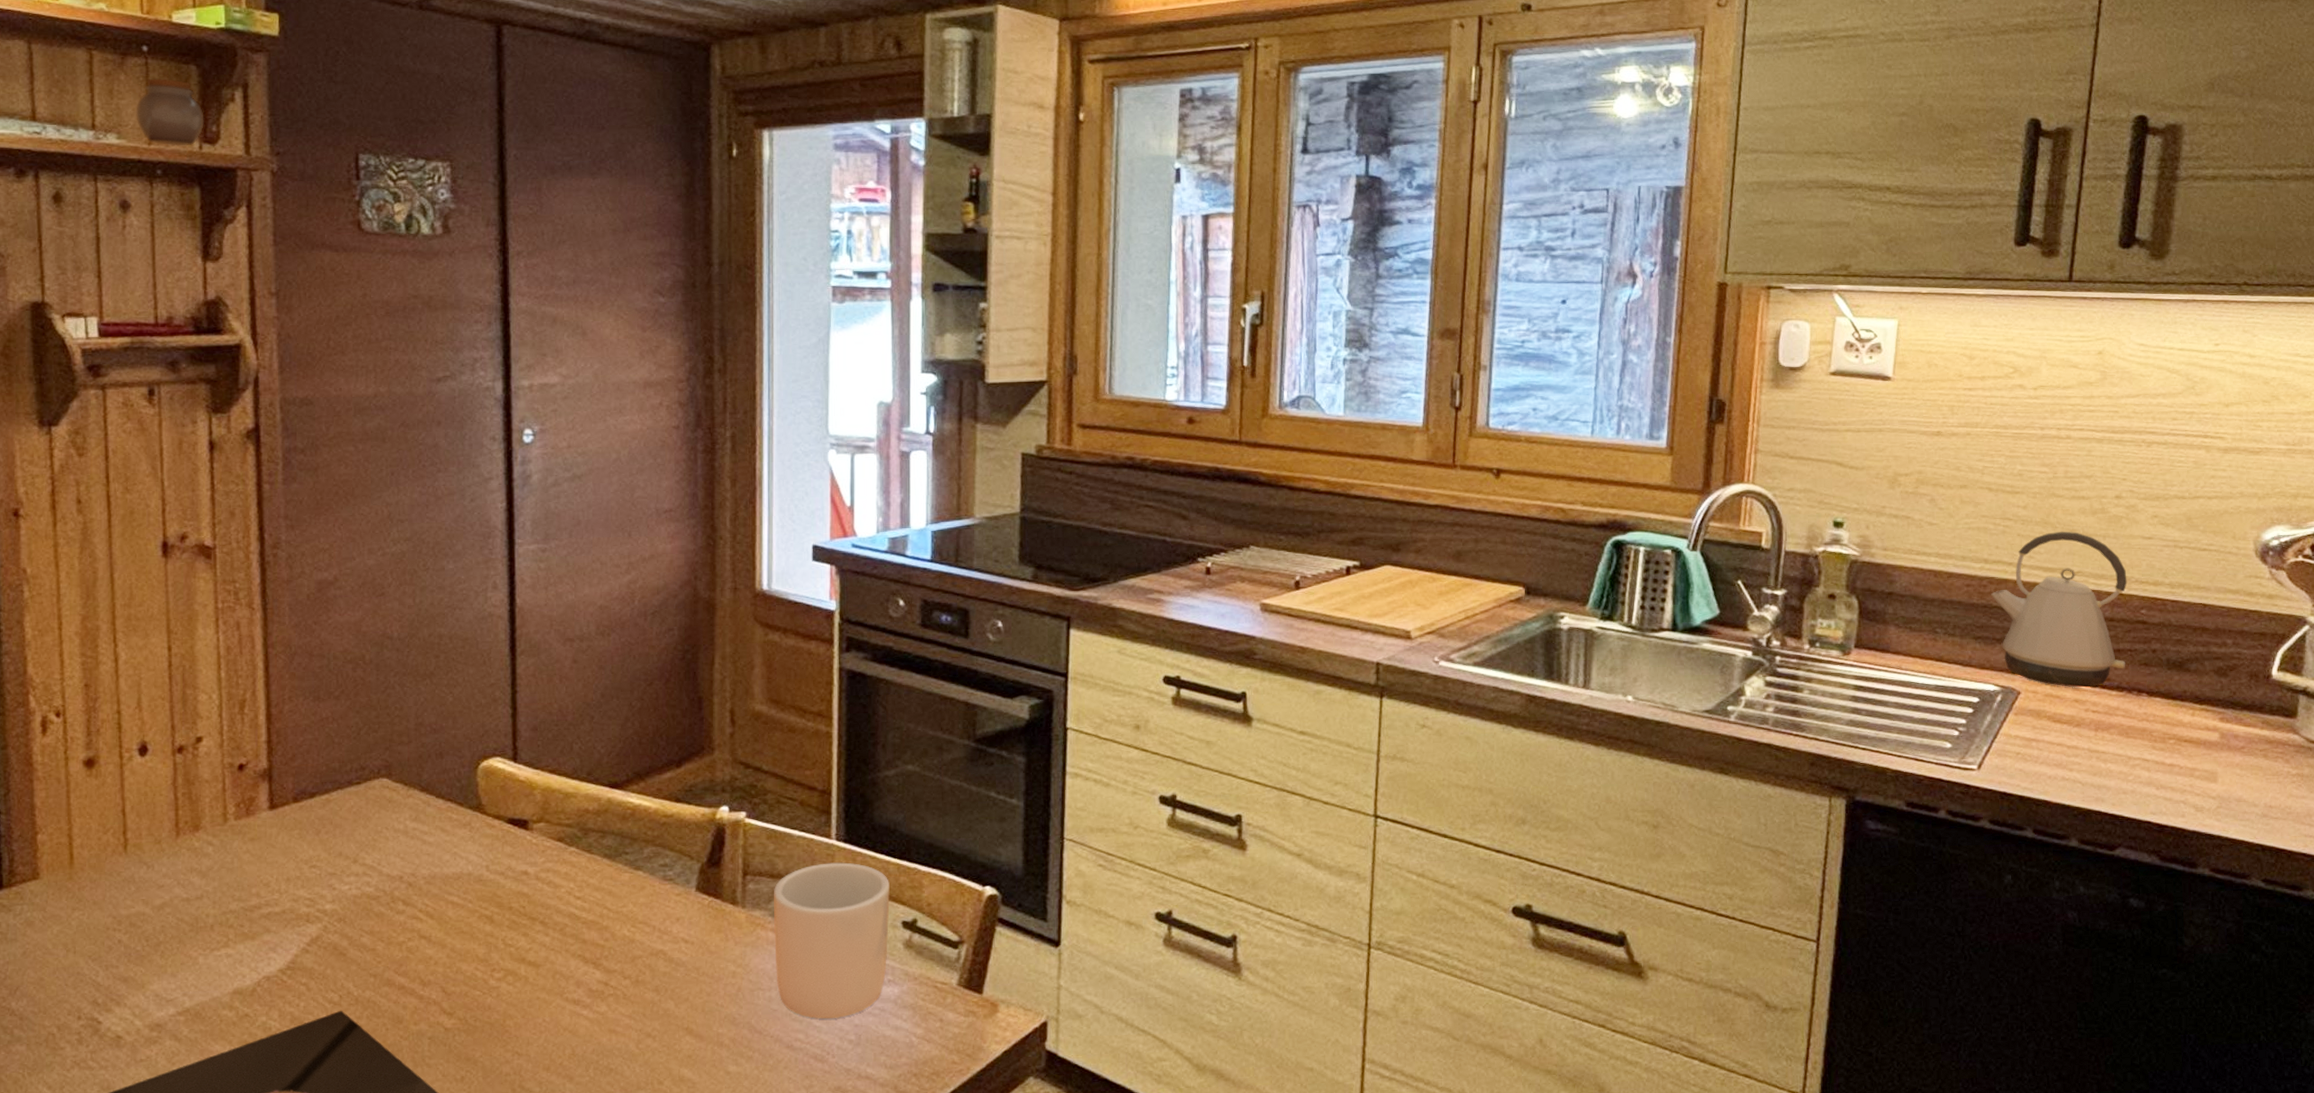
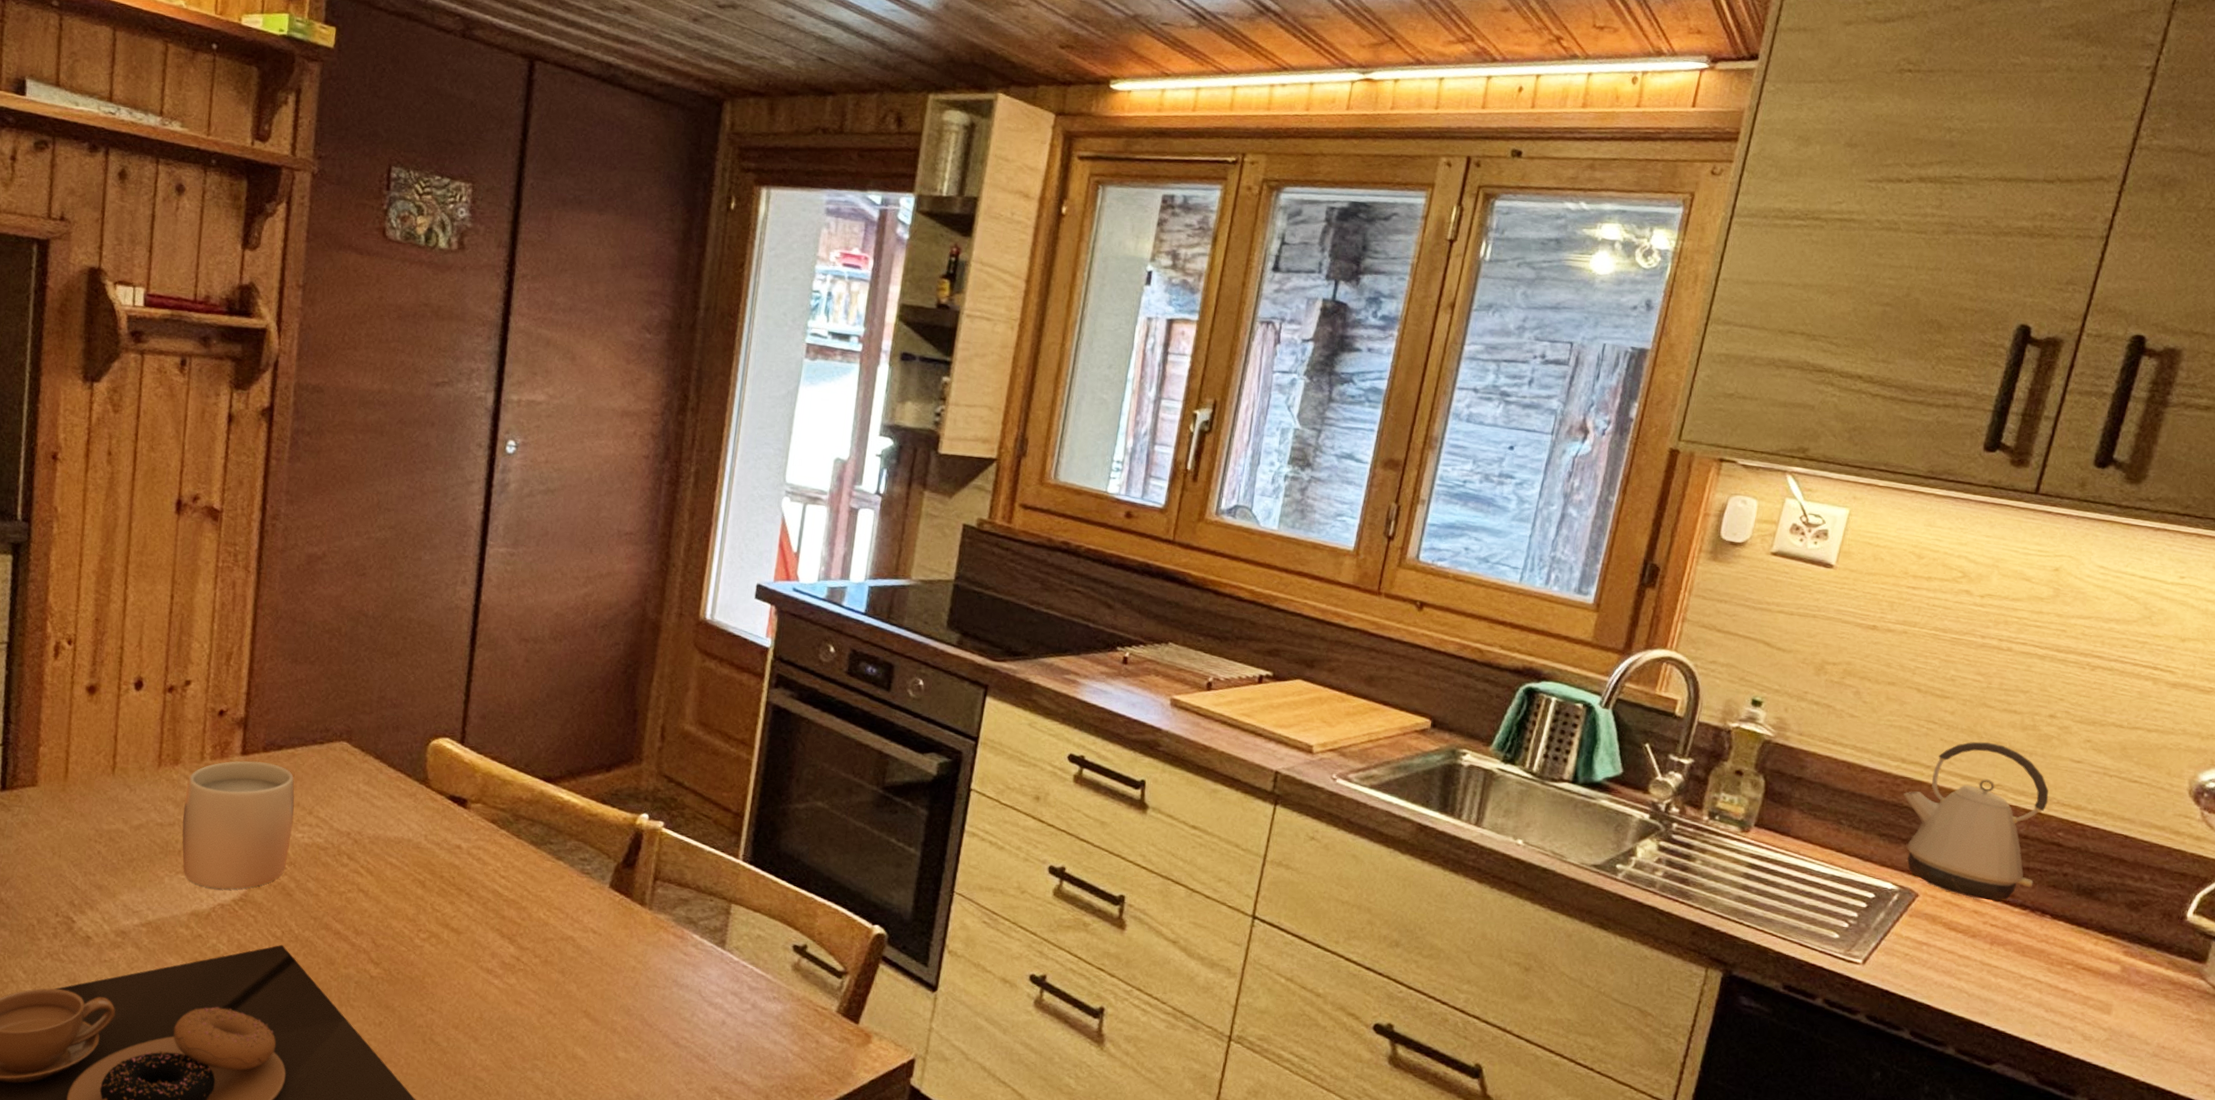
jar: present [136,78,204,146] -> none [199,74,259,141]
mug: none [211,814,337,960] -> present [182,761,295,890]
mug: present [773,862,890,1019] -> none [671,880,787,1025]

